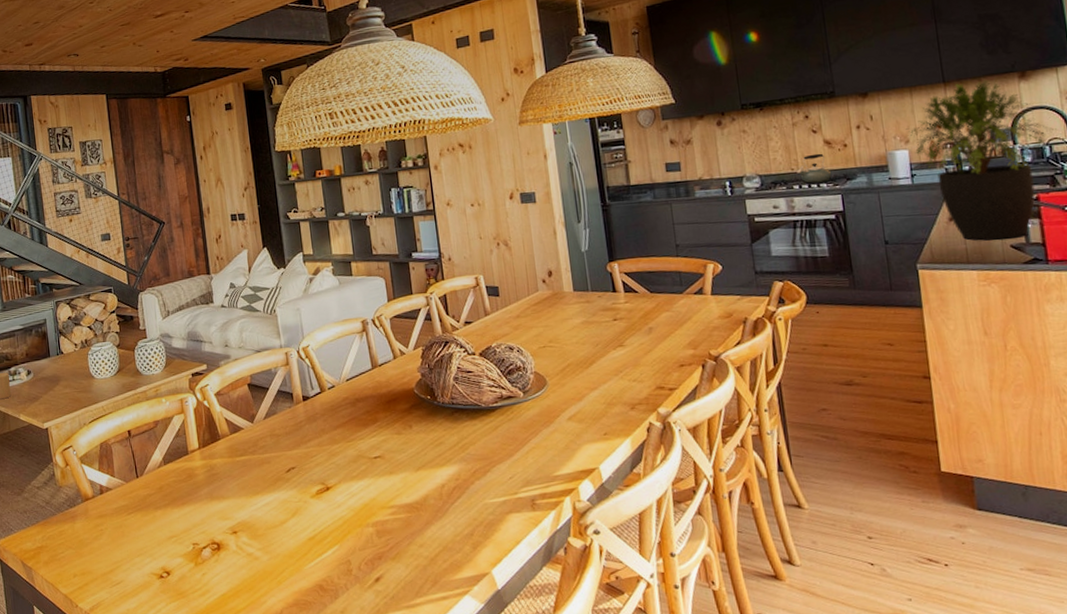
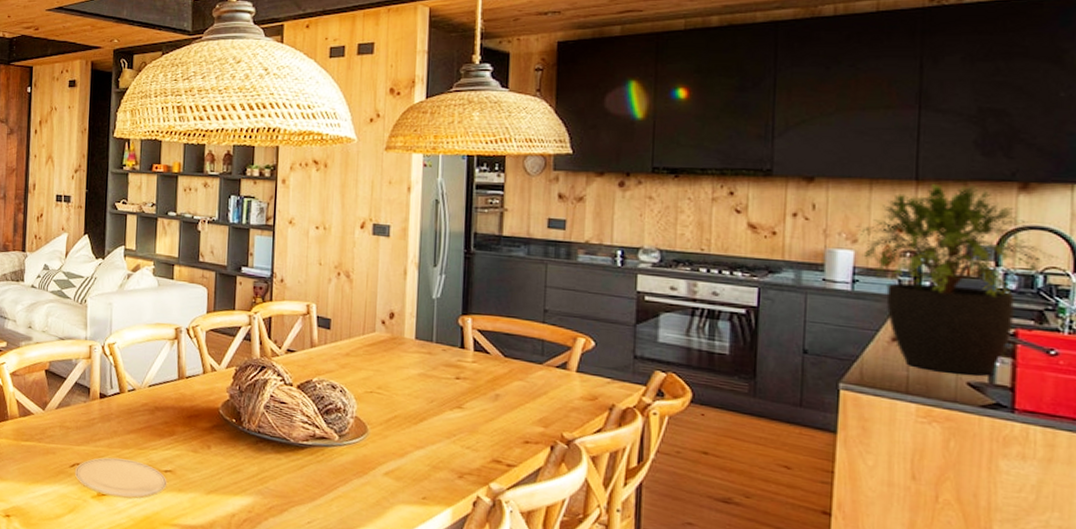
plate: none [291,453,379,493] -> present [74,457,167,499]
kettle: present [796,153,832,184] -> none [707,236,751,271]

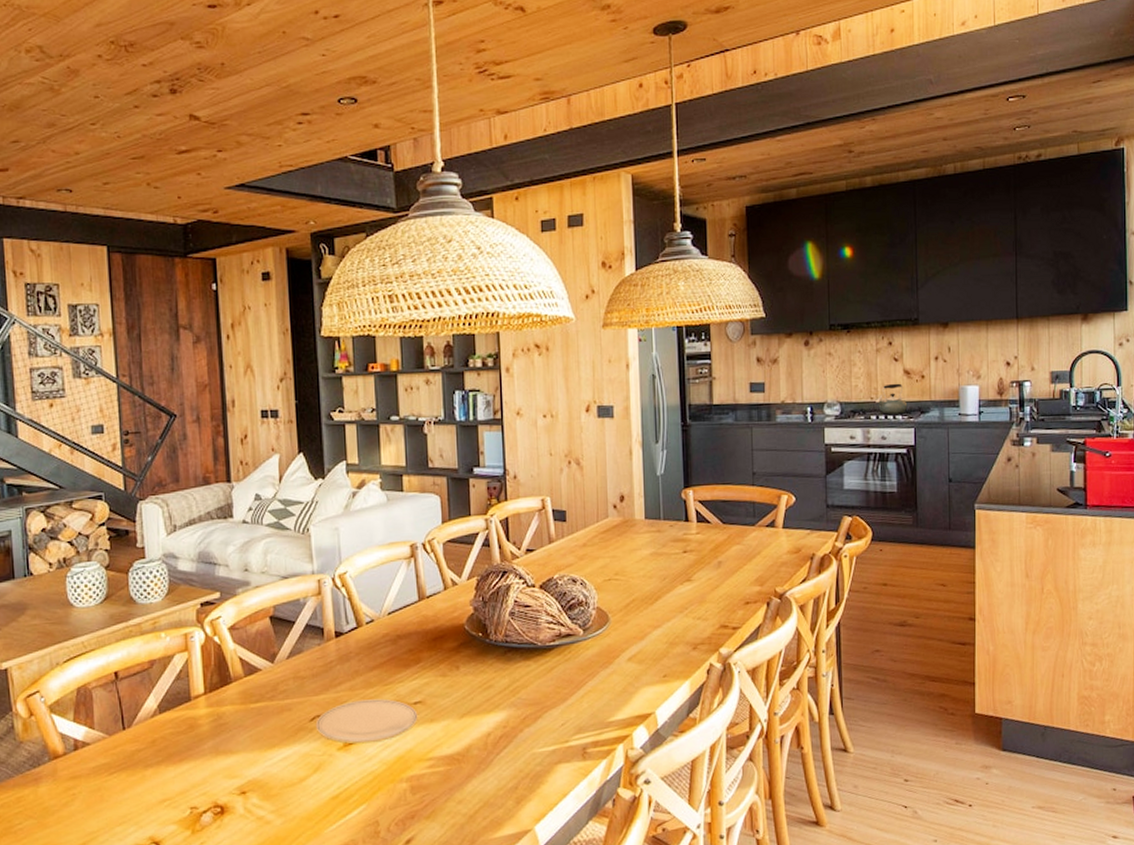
kettle: none [707,236,751,271] -> present [876,383,908,415]
potted plant: present [855,183,1060,377] -> none [979,318,1109,484]

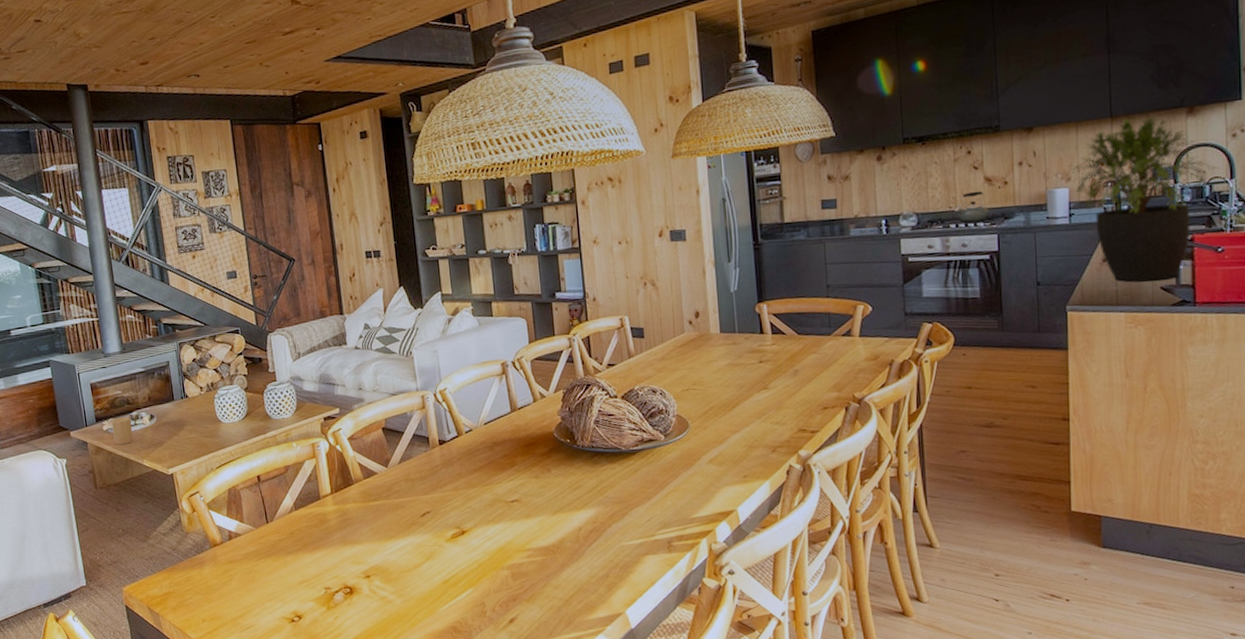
plate: present [315,698,418,744] -> none [426,497,515,537]
potted plant: none [979,318,1109,484] -> present [1068,114,1220,283]

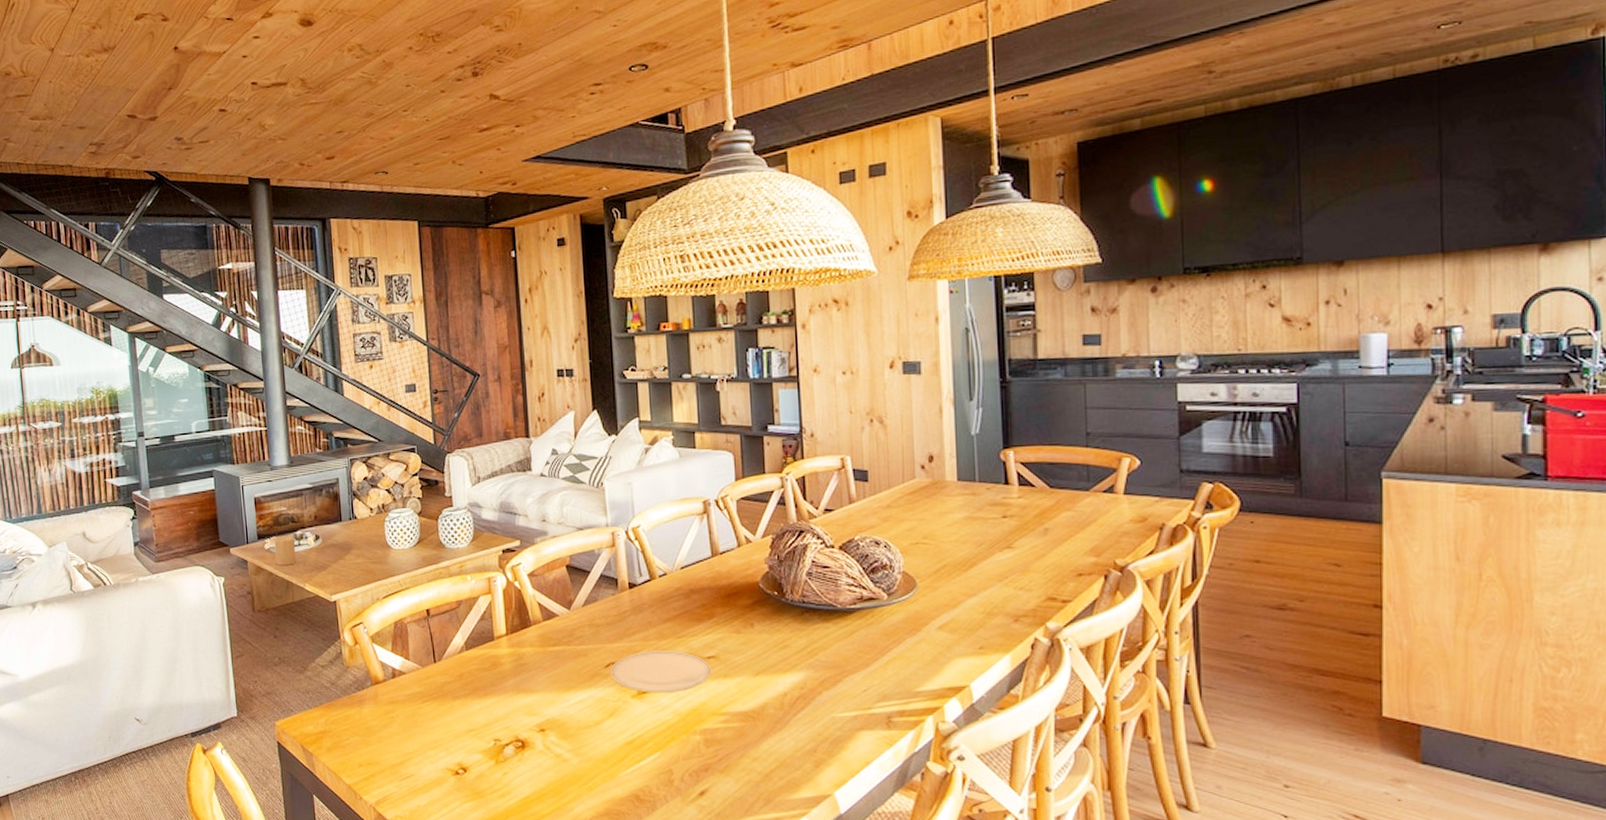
plate: none [426,497,515,537] -> present [610,651,712,693]
kettle: present [954,191,990,223] -> none [1244,332,1288,368]
potted plant: present [1068,114,1220,283] -> none [1387,250,1581,449]

